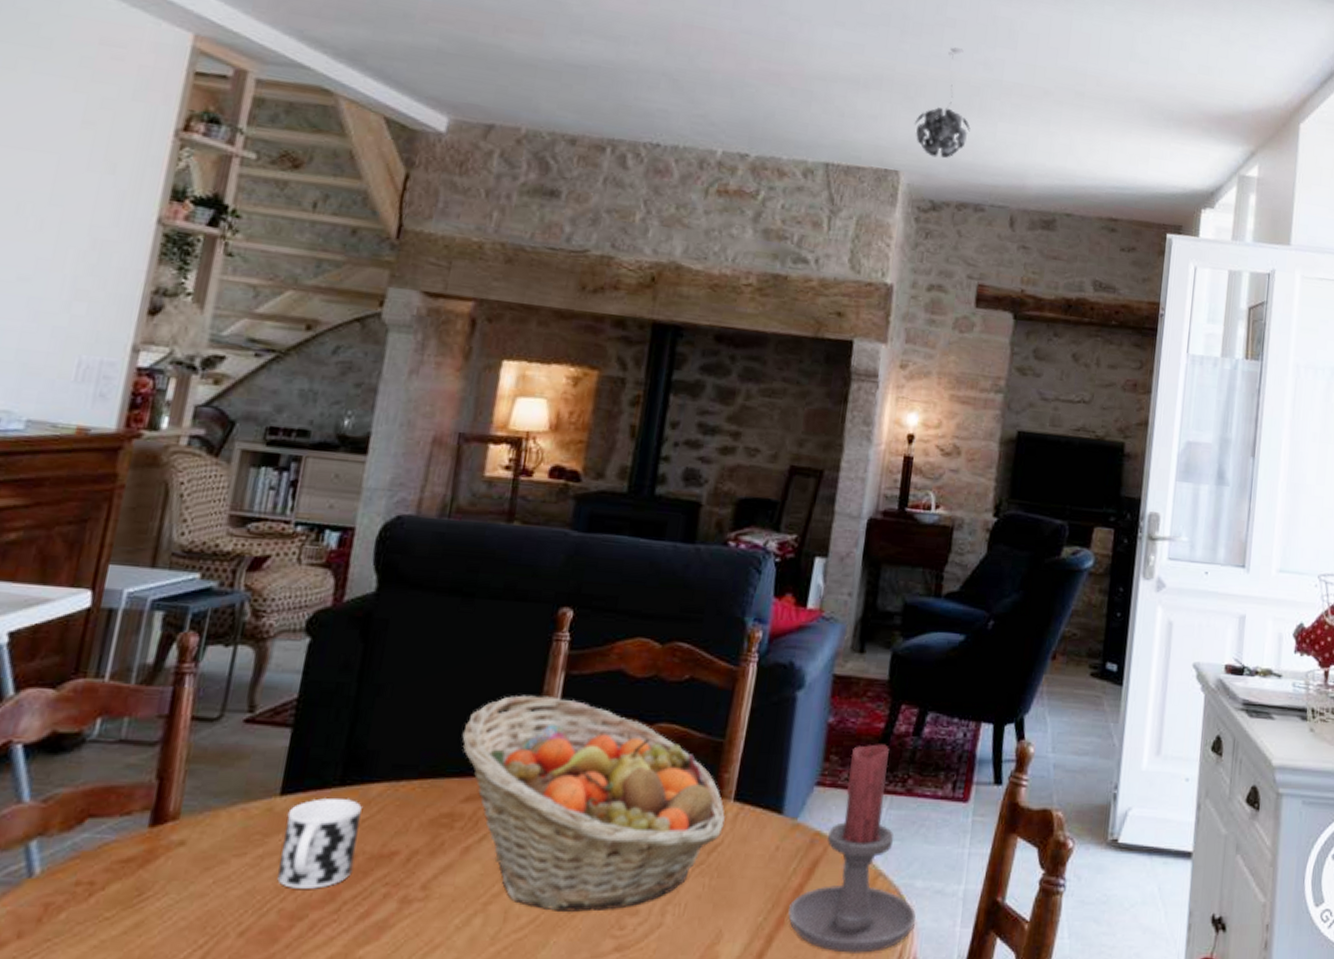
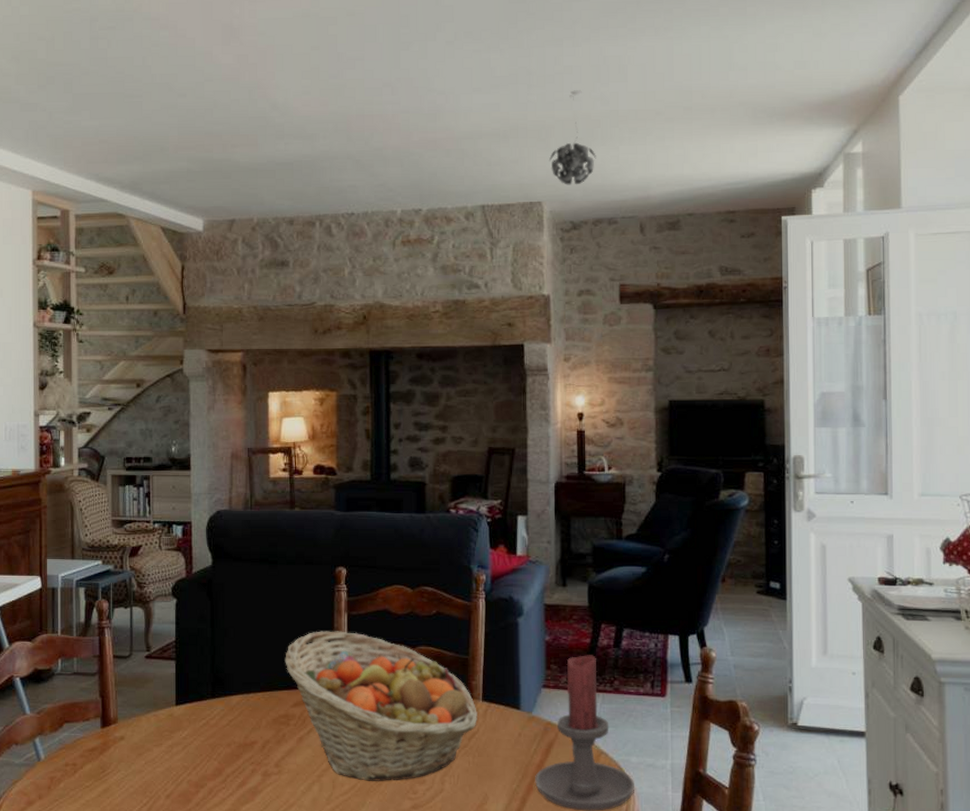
cup: present [277,798,362,889] -> none [182,707,229,767]

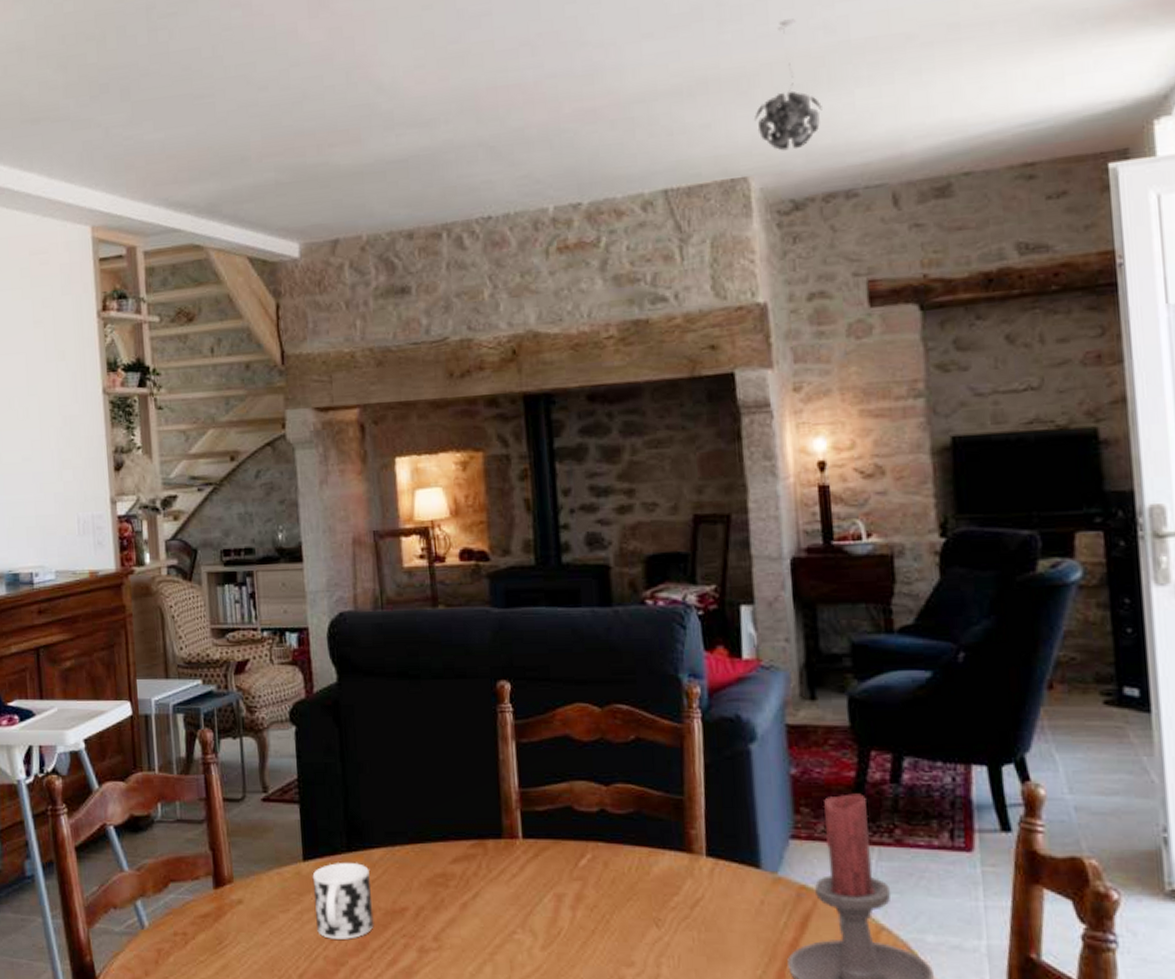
cup: none [182,707,229,767] -> present [312,863,374,940]
fruit basket: present [285,631,477,781] -> none [437,764,701,962]

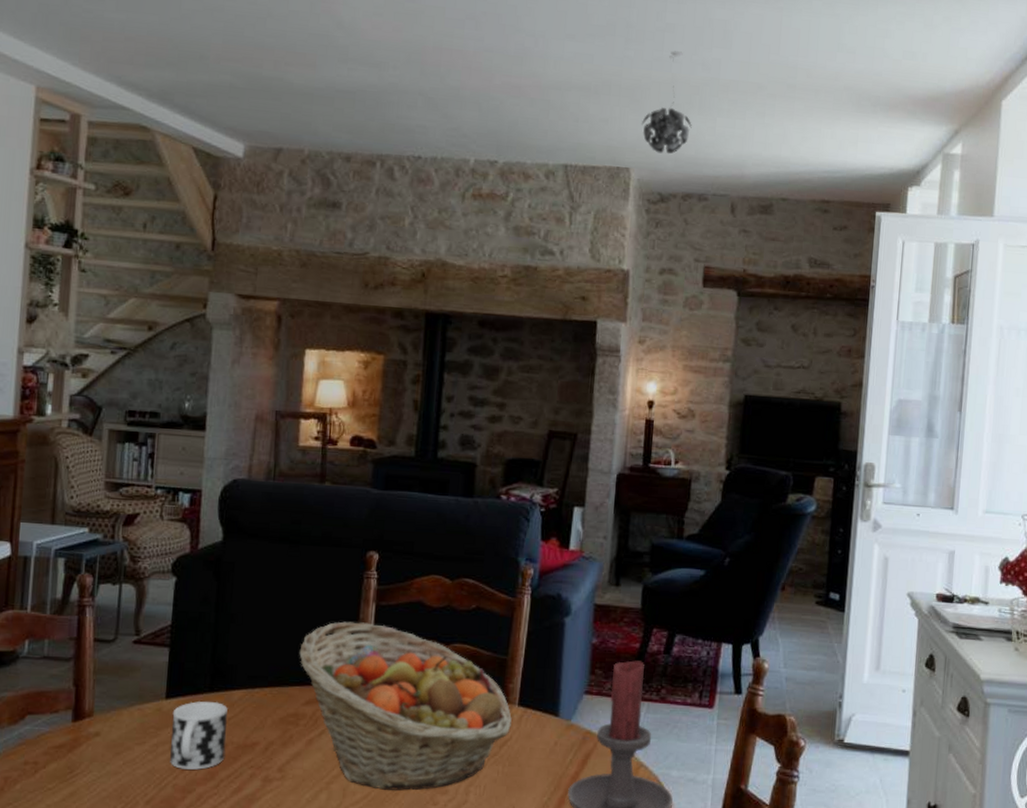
fruit basket: none [437,764,701,962] -> present [299,621,512,790]

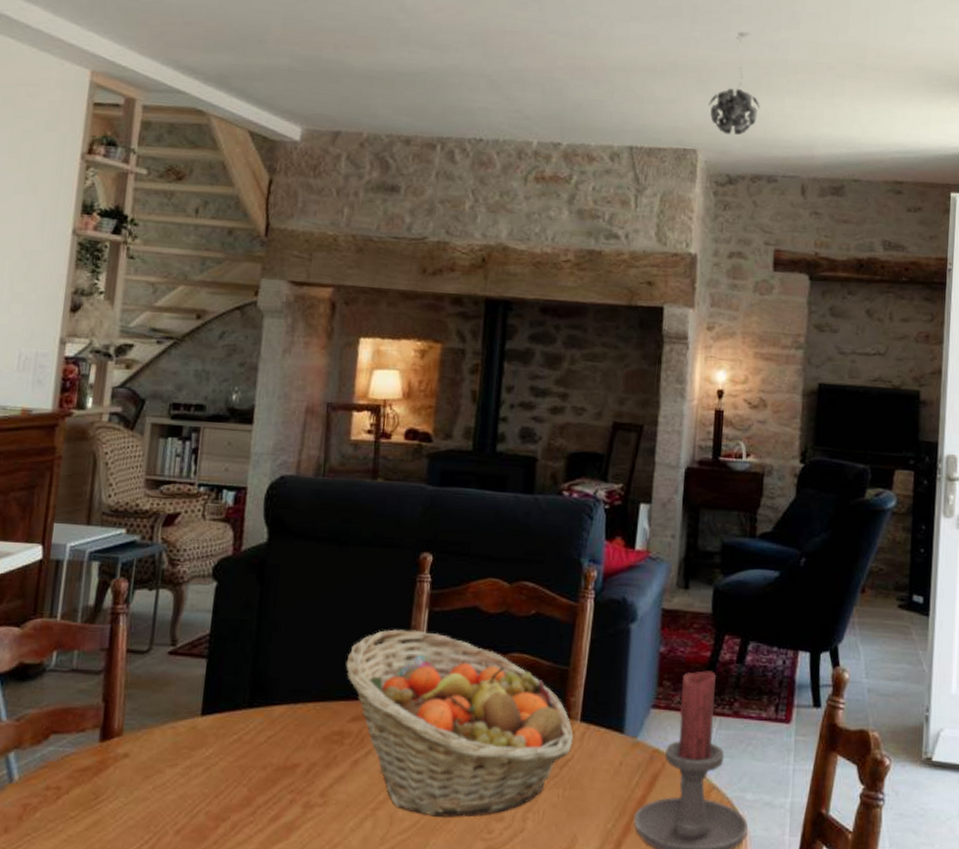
cup: present [170,701,228,770] -> none [203,718,268,795]

